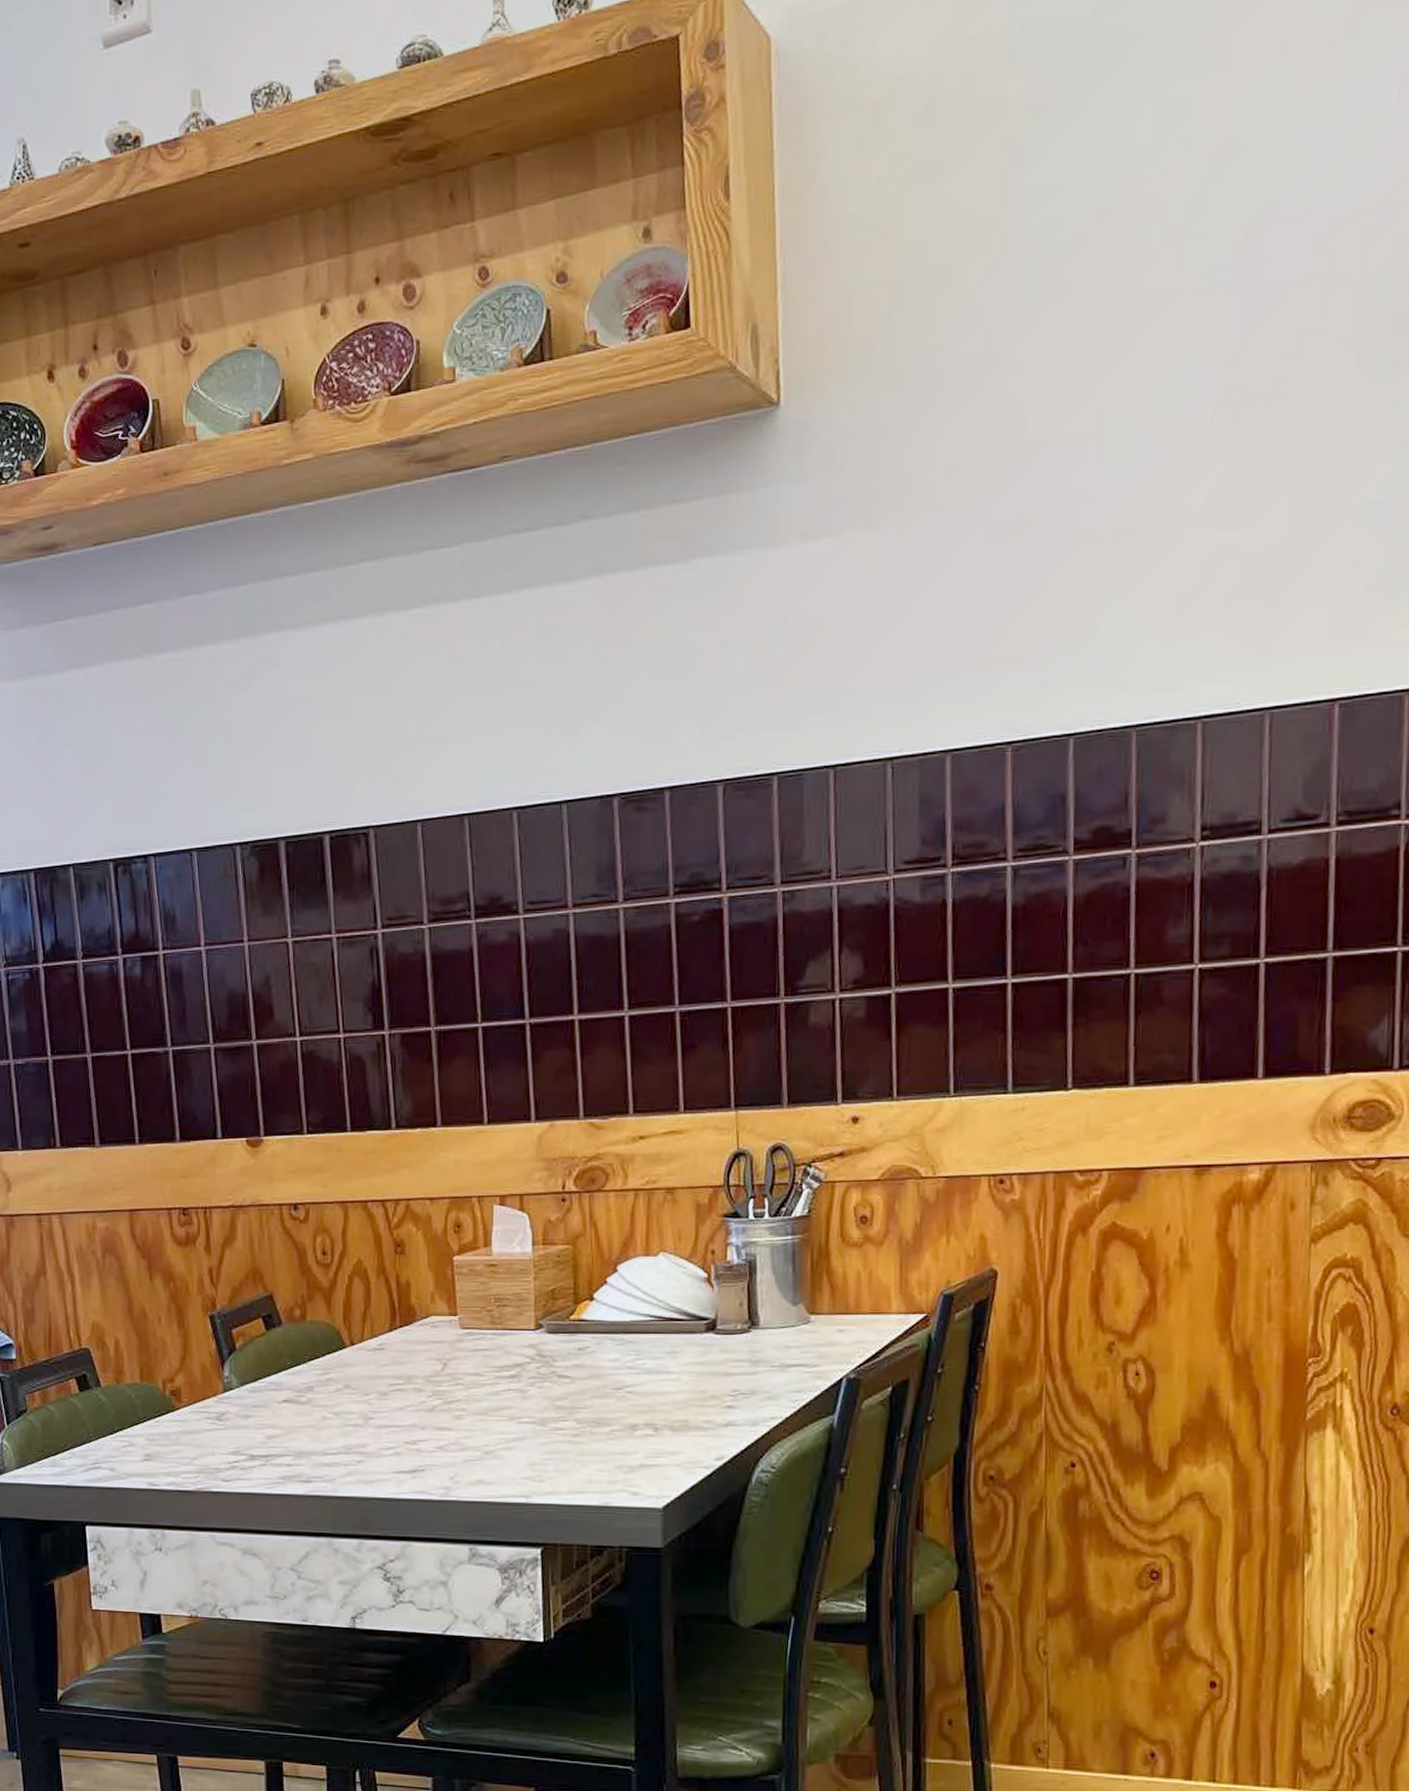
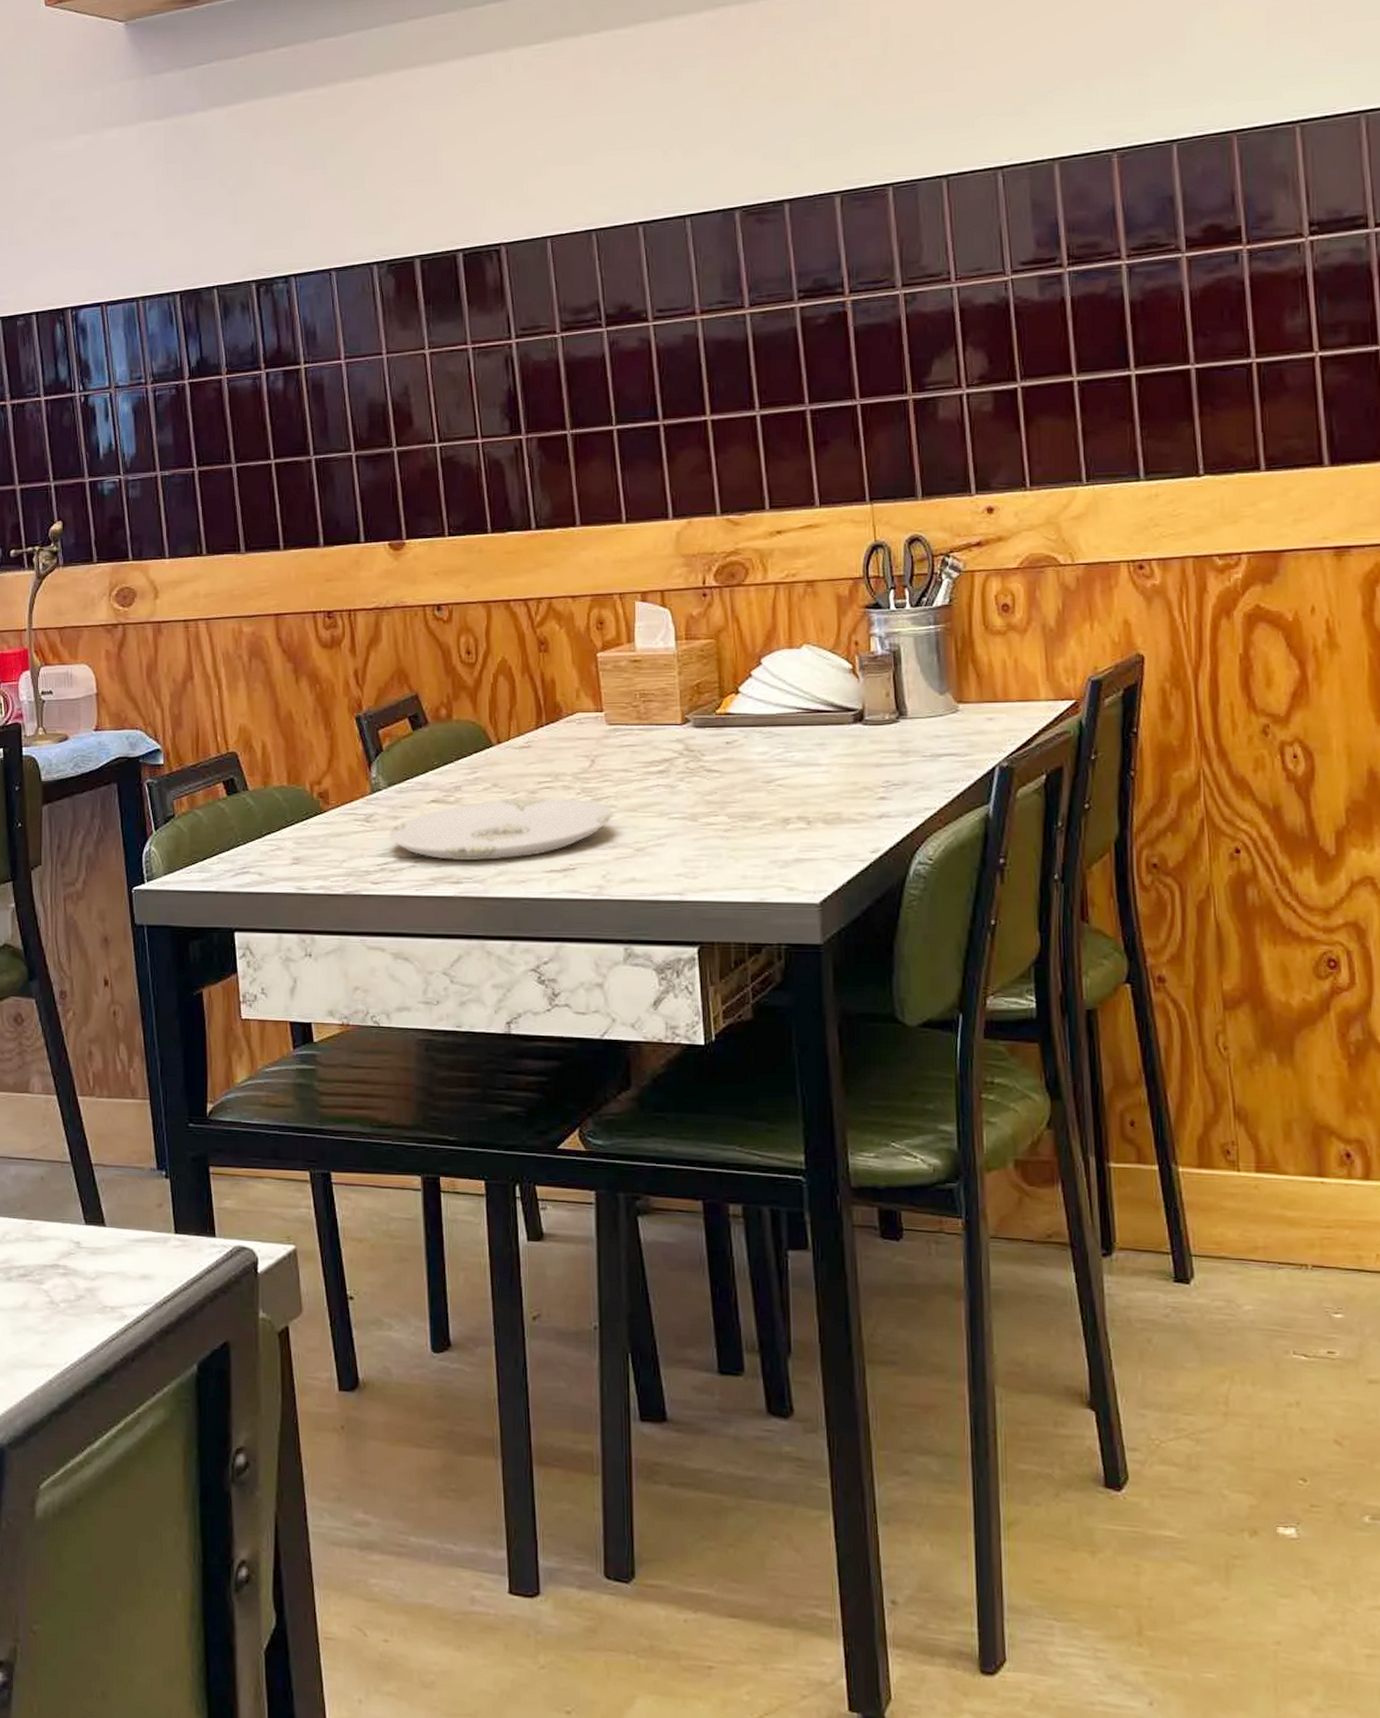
plate: none [240,1399,463,1461] -> present [388,798,613,861]

